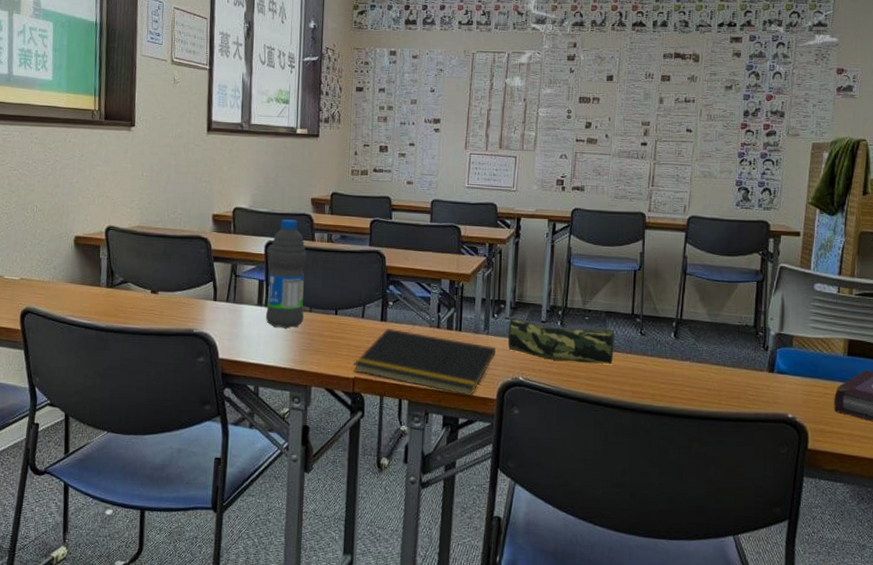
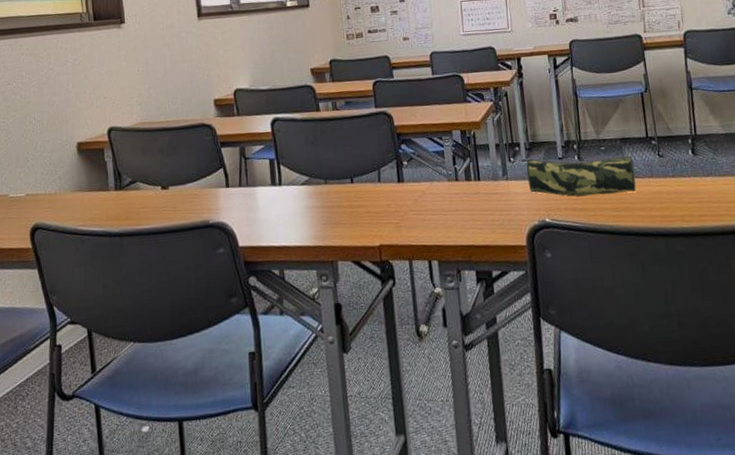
water bottle: present [265,219,306,329] -> none [276,93,320,205]
notepad: present [353,328,497,396] -> none [377,188,519,247]

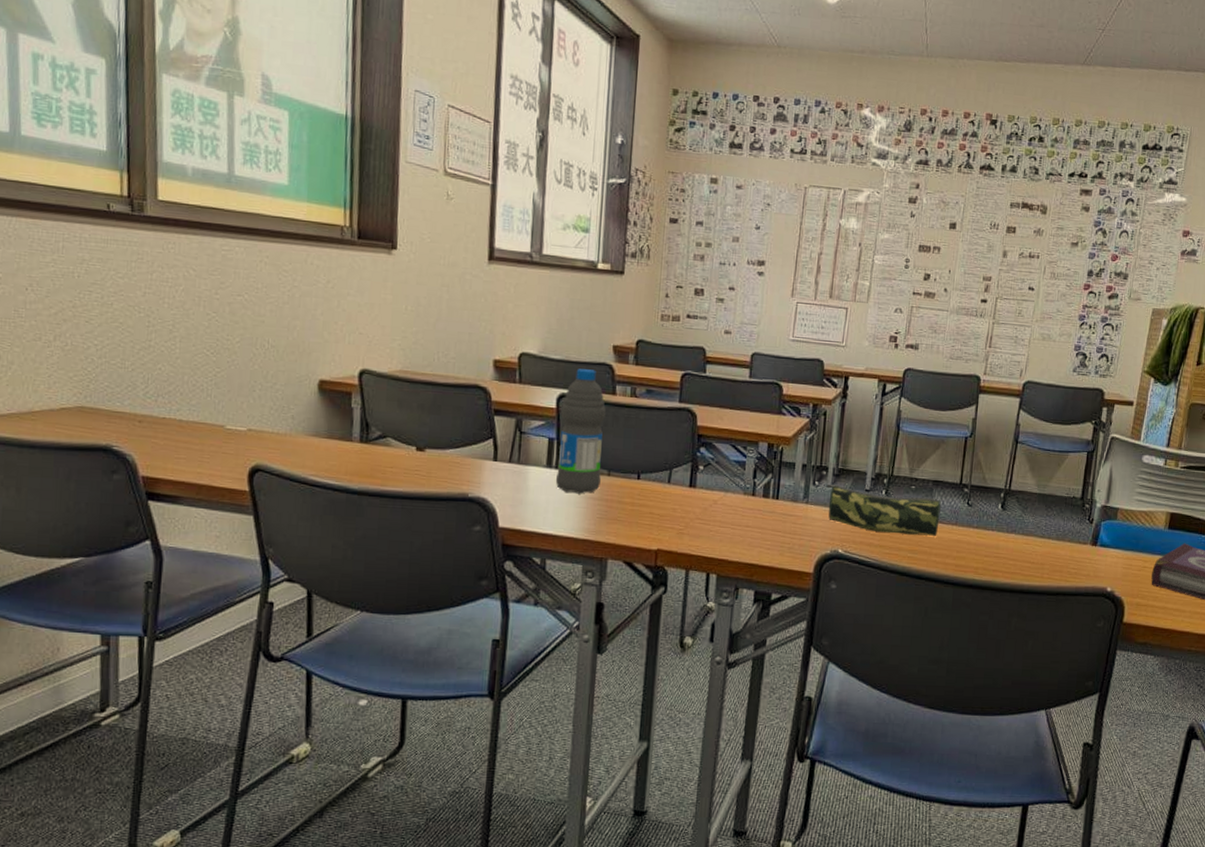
water bottle: none [276,93,320,205] -> present [555,369,606,494]

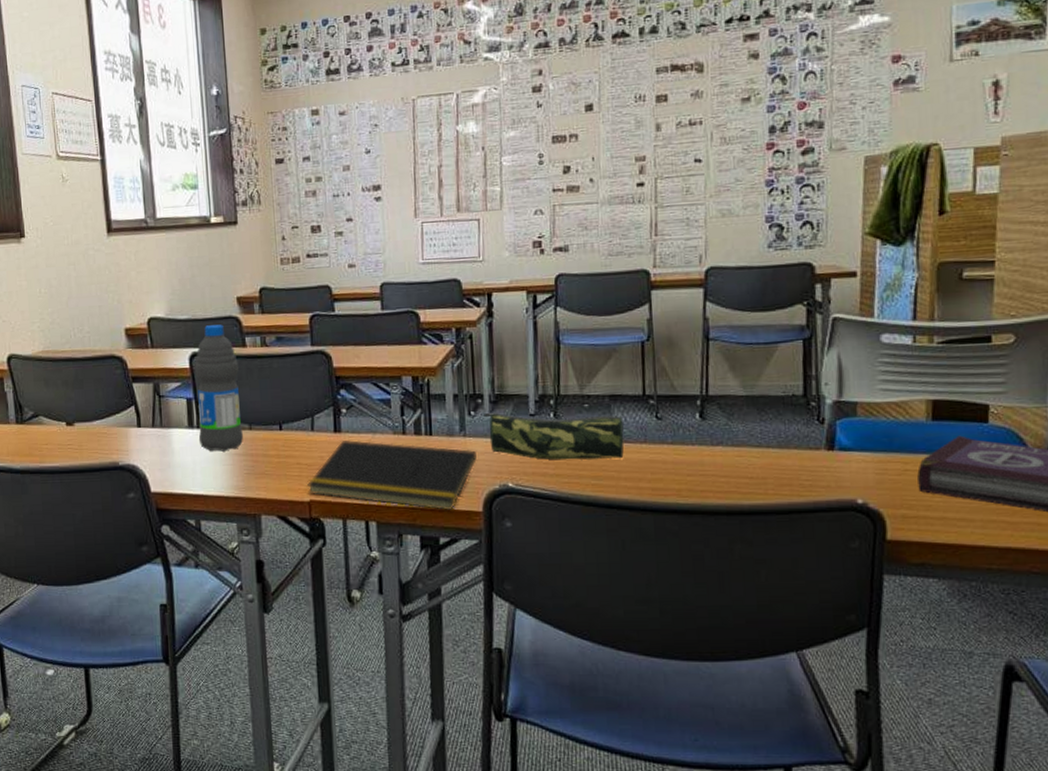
notepad: none [656,495,815,570] -> present [307,439,478,511]

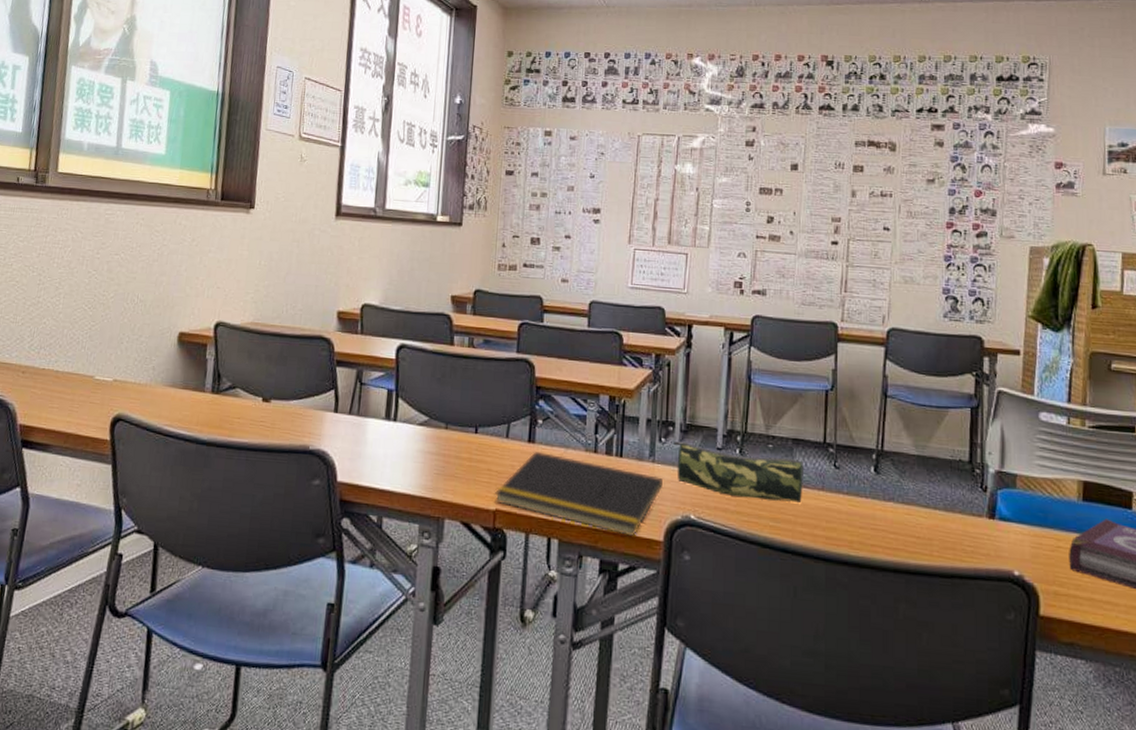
water bottle: present [195,324,243,452] -> none [393,319,444,448]

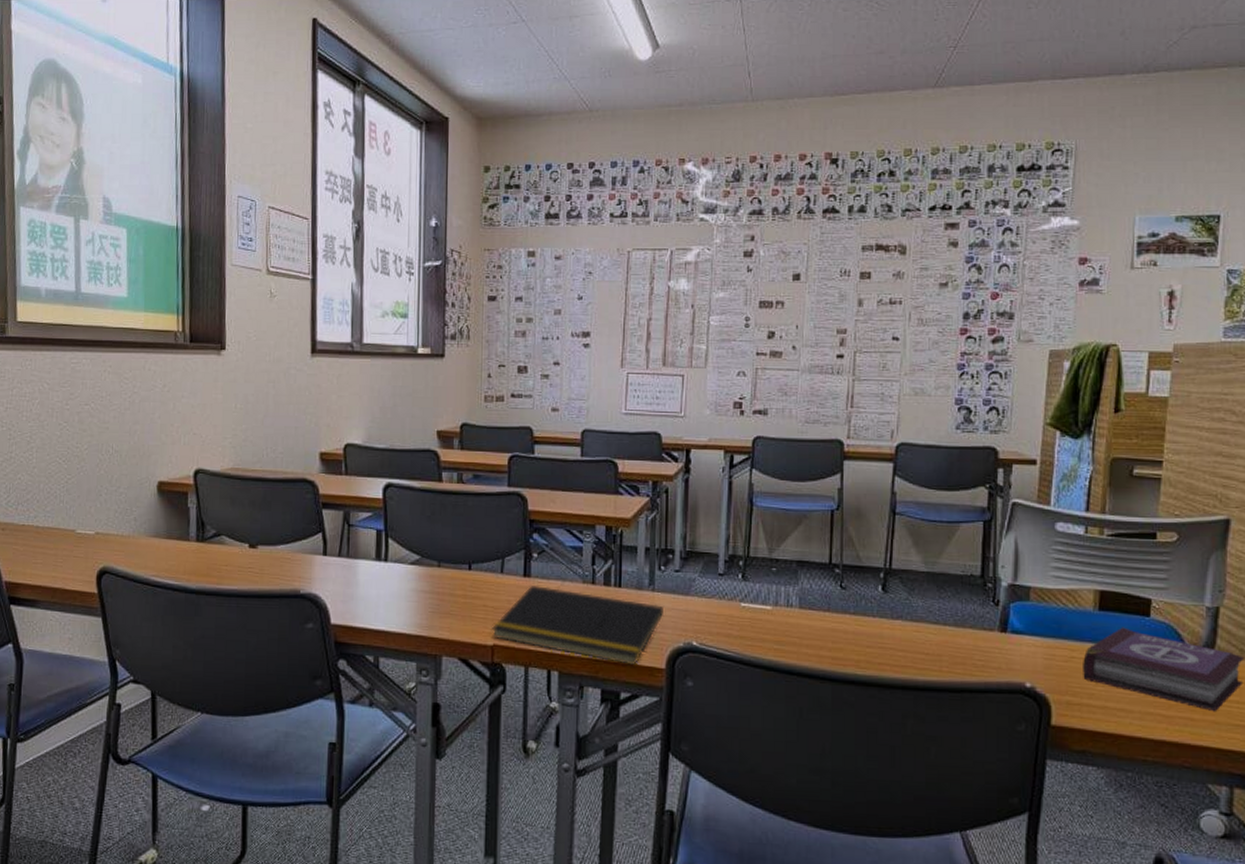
pencil case: present [675,441,804,504] -> none [675,568,808,626]

